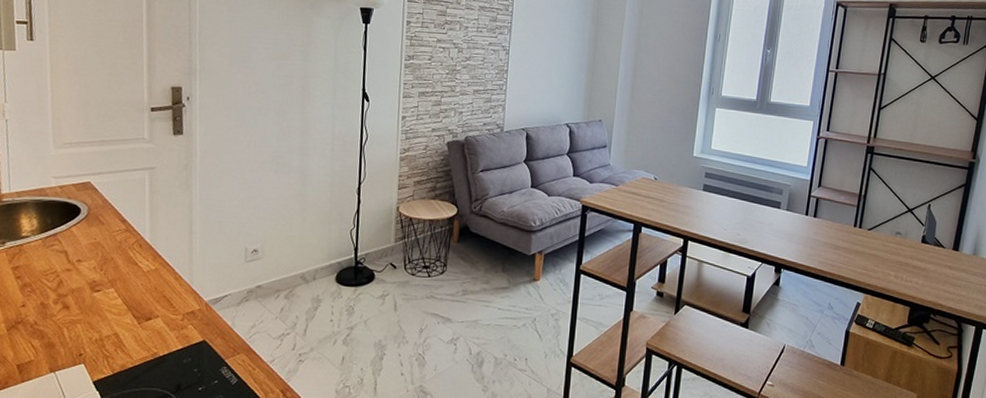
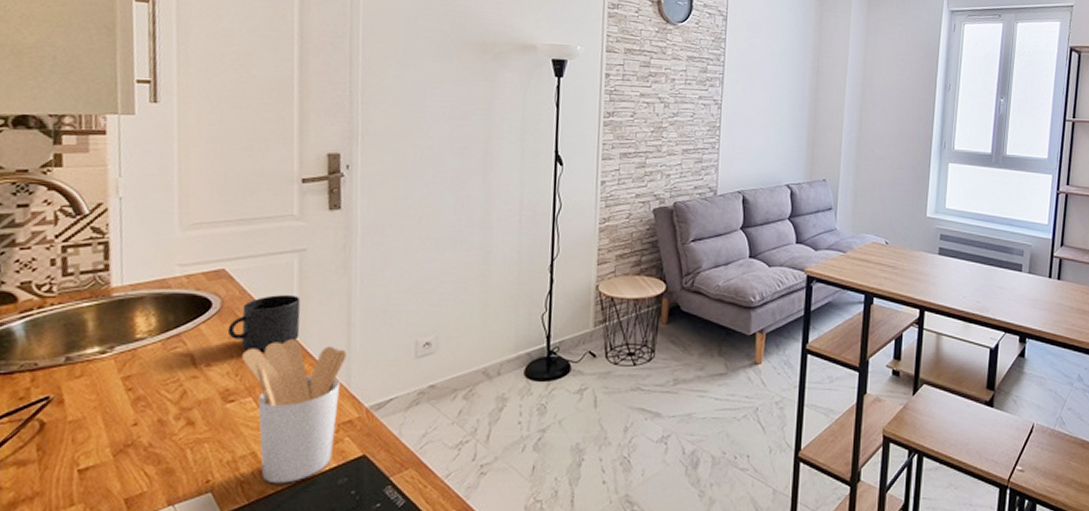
mug: none [93,205,152,251] -> present [227,295,301,351]
utensil holder: none [105,242,189,360] -> present [242,338,347,484]

